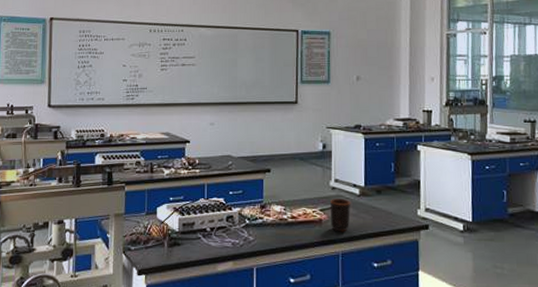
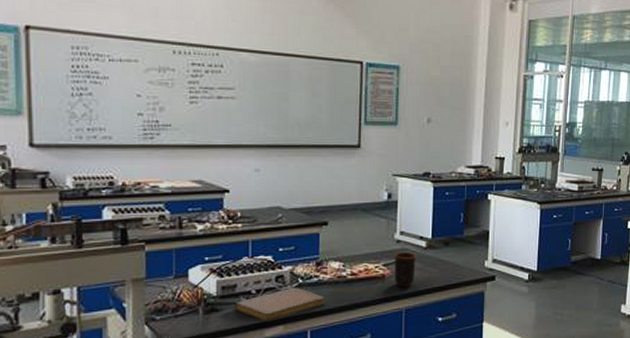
notebook: none [192,227,268,257] -> present [234,287,325,322]

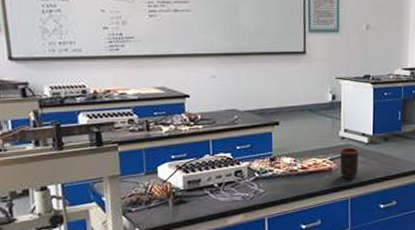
notebook: present [234,287,325,322] -> none [199,180,279,211]

